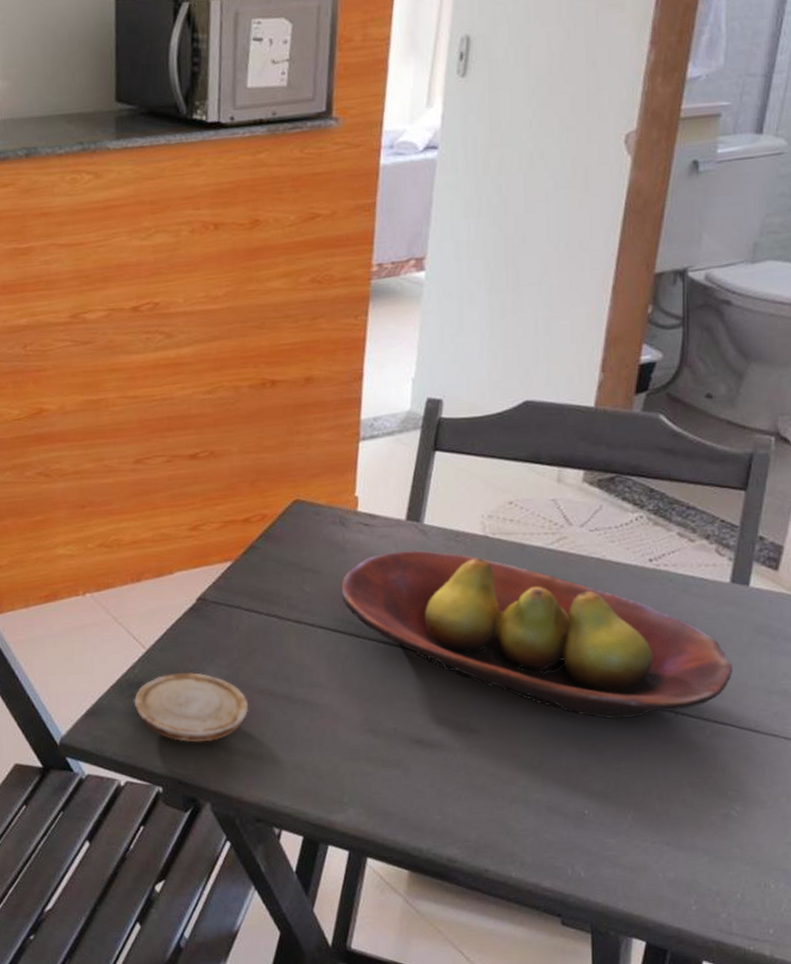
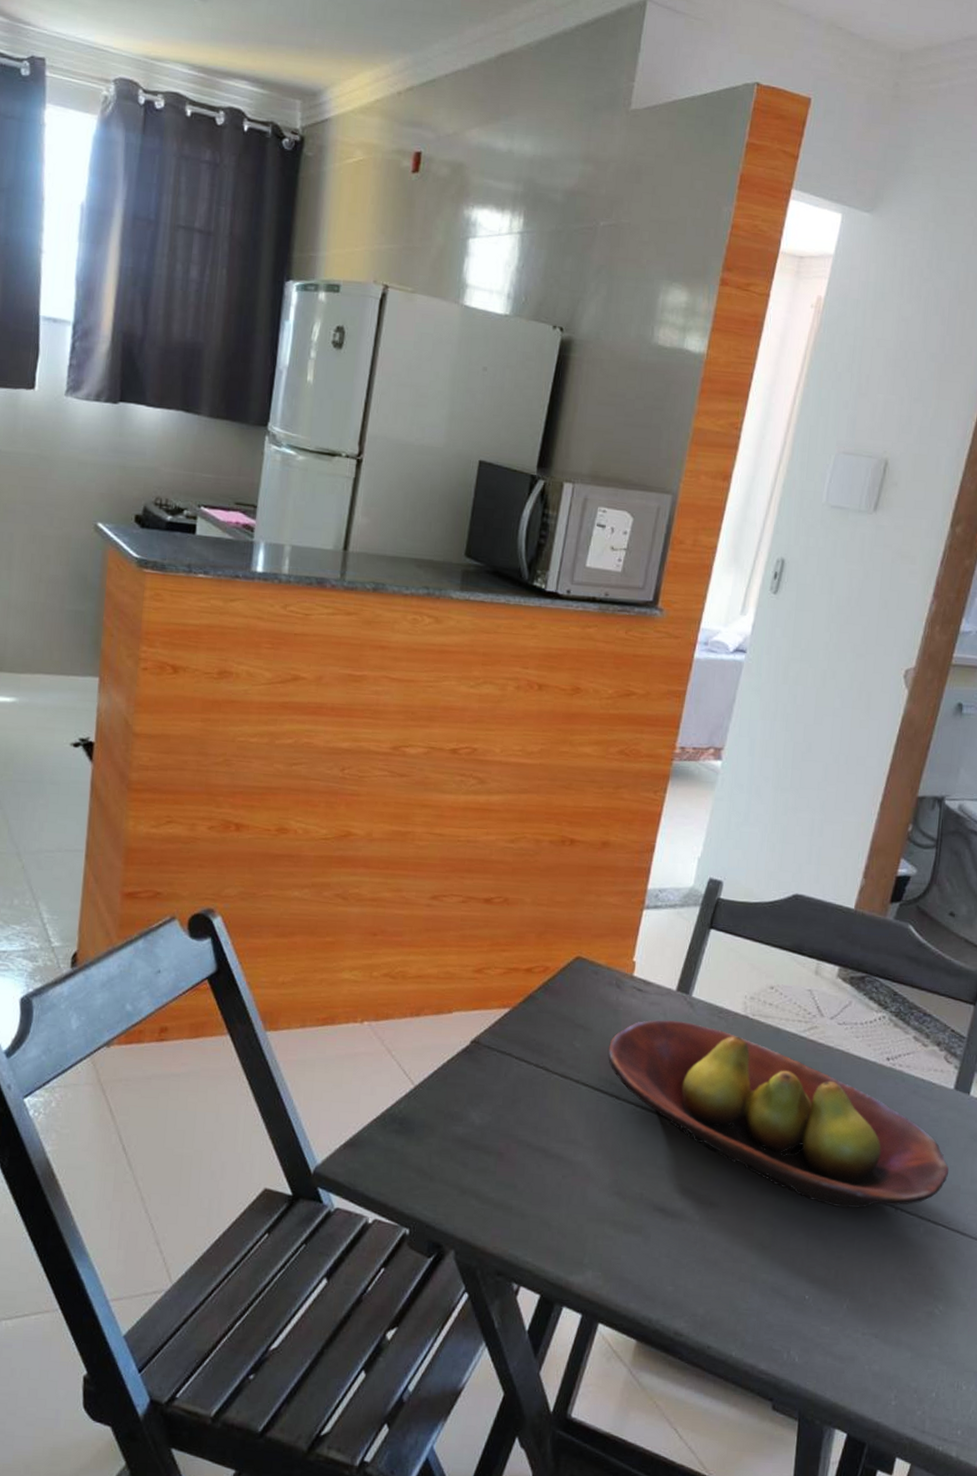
wood slice: present [133,672,249,742] -> none [394,1113,506,1188]

